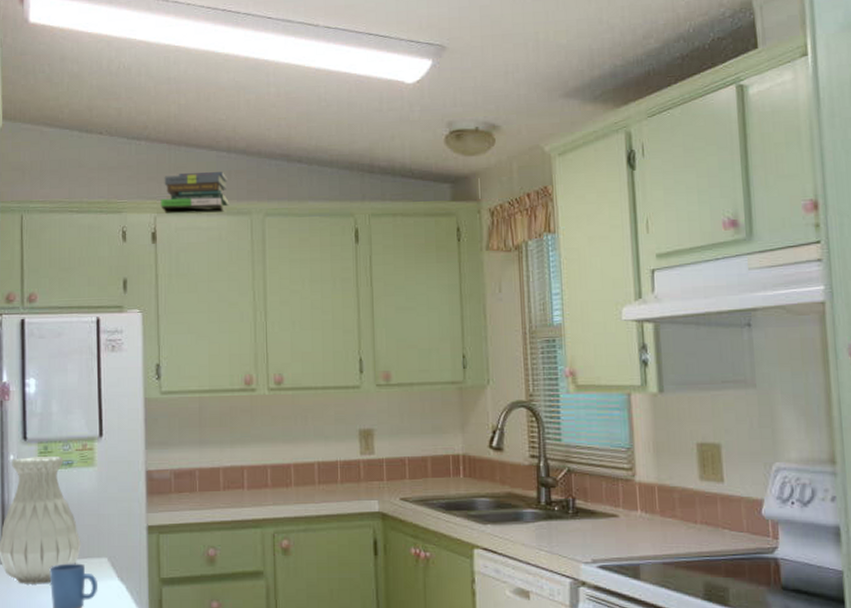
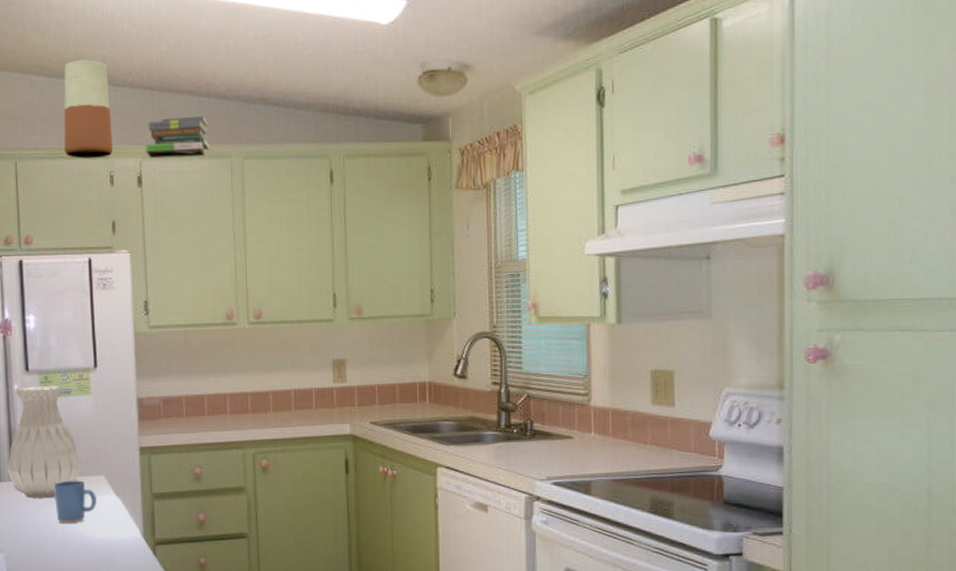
vase: none [74,112,127,214] -> present [63,60,114,159]

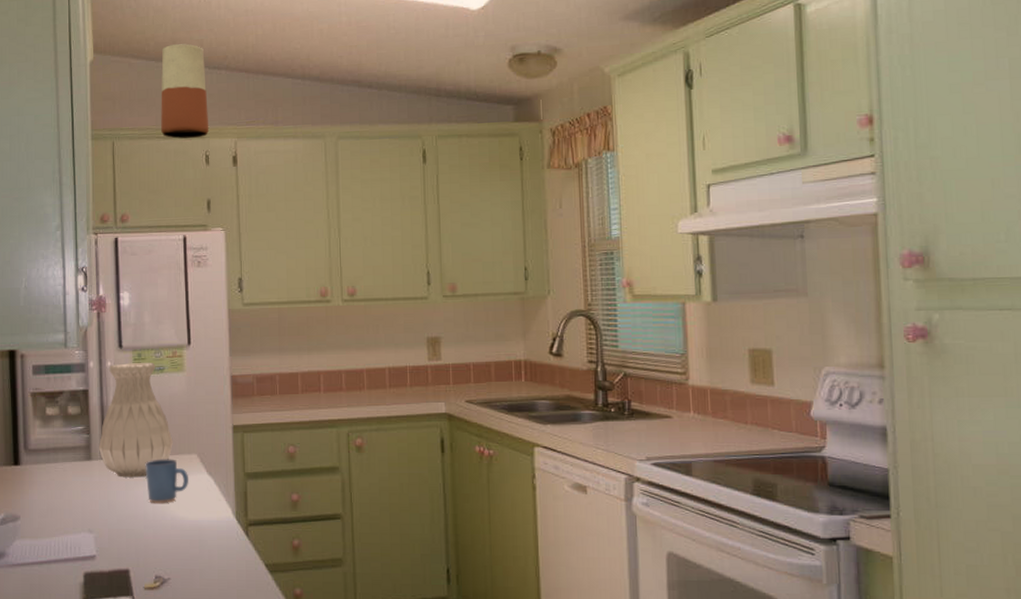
books: present [145,116,210,159] -> none [240,98,304,139]

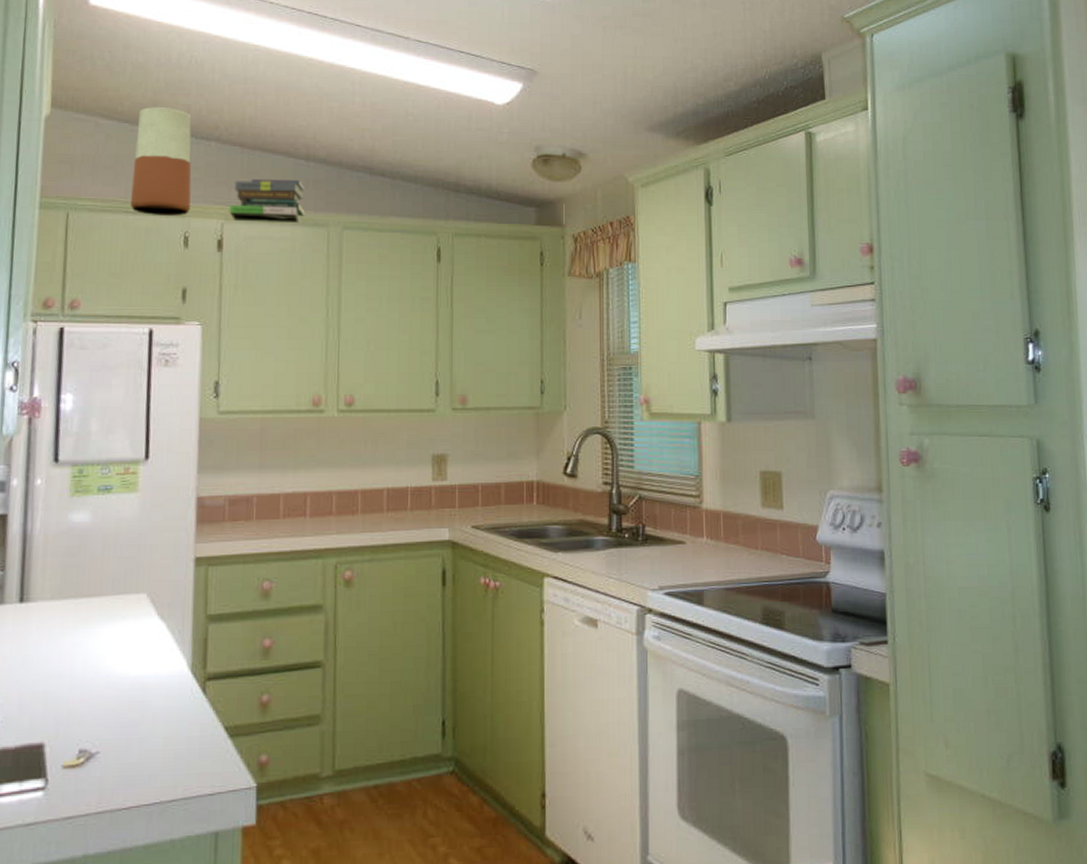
vase: present [99,362,173,478] -> none [16,480,117,625]
mug: present [145,459,190,503] -> none [76,600,134,656]
books: none [240,98,304,139] -> present [229,179,305,222]

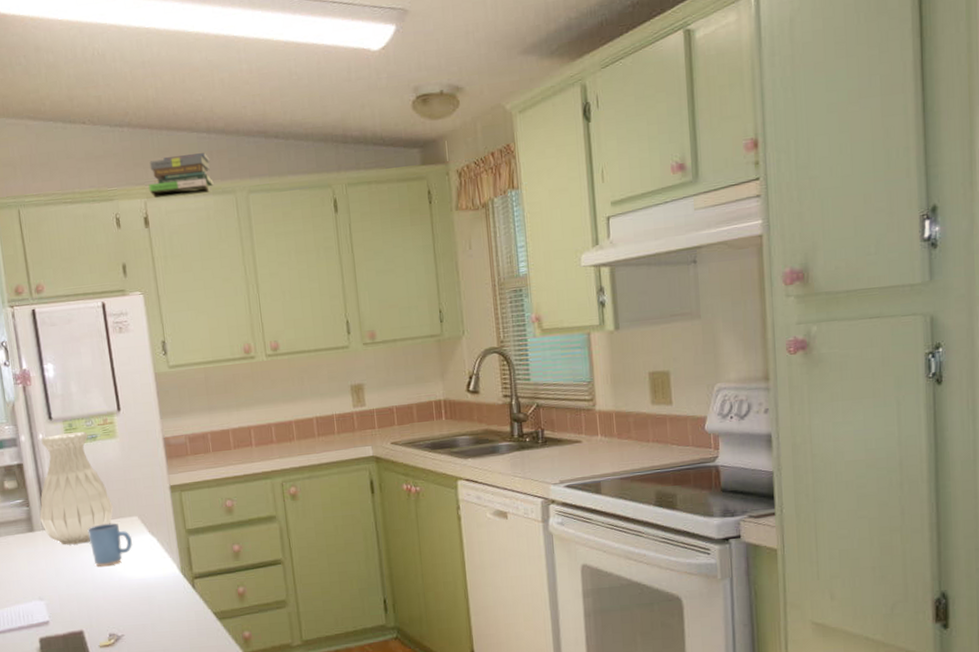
vase: none [16,480,117,625] -> present [40,431,113,545]
mug: none [76,600,134,656] -> present [87,523,133,566]
vase: present [131,107,192,217] -> none [59,101,117,203]

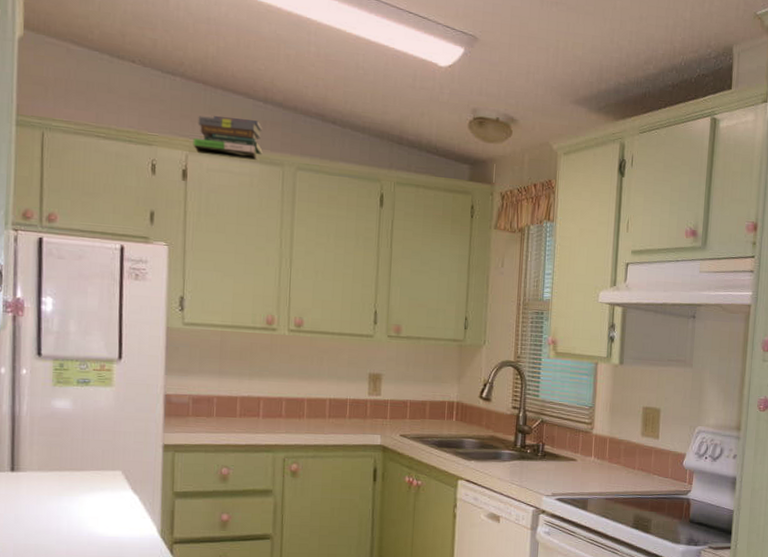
vase: present [40,431,113,545] -> none [7,372,95,492]
mug: present [87,523,133,566] -> none [61,474,111,519]

